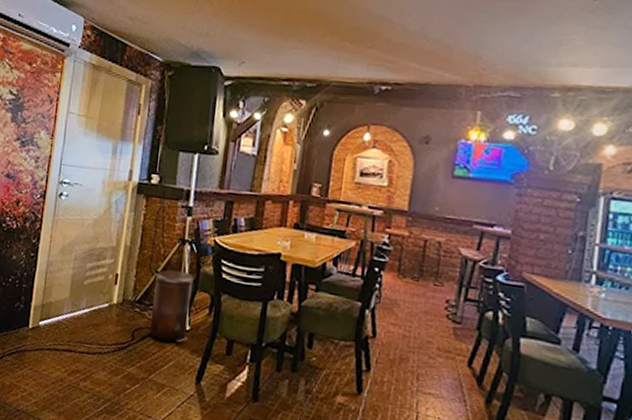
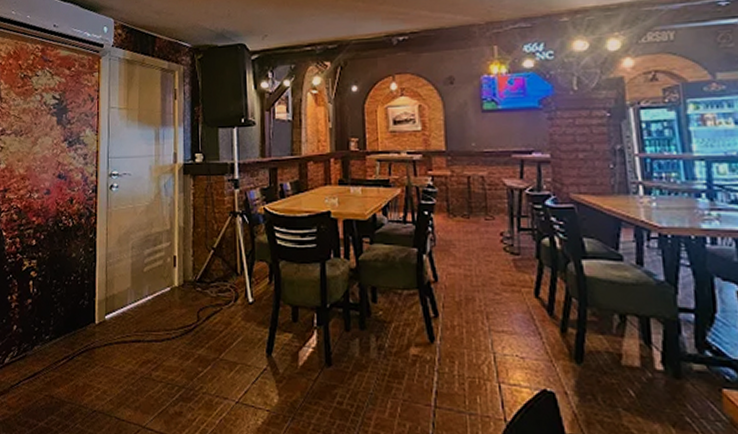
pedal bin: present [148,270,194,343] -> none [210,243,253,319]

